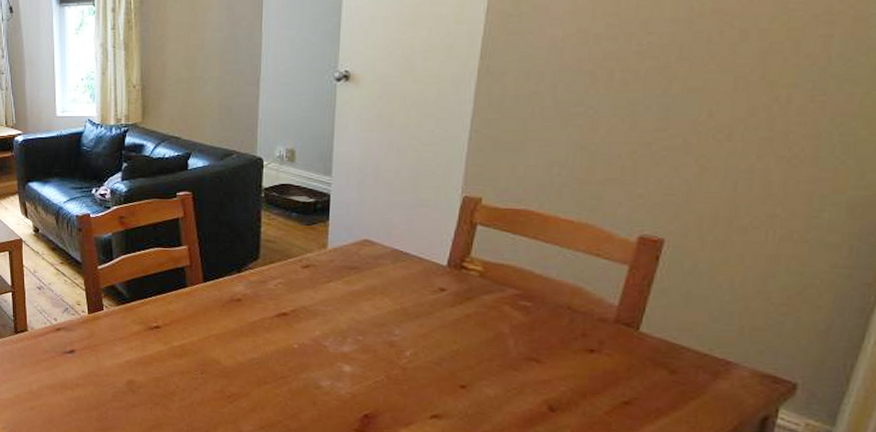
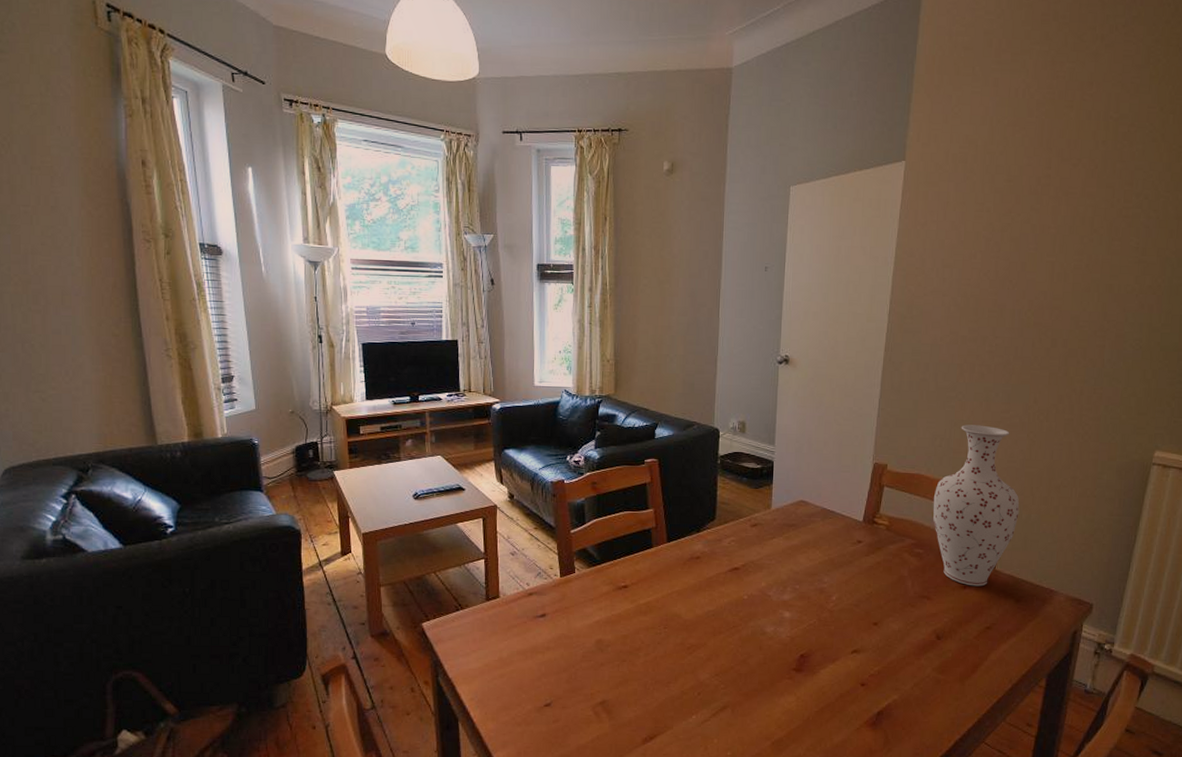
vase: none [547,148,680,351] -> present [933,425,1020,586]

